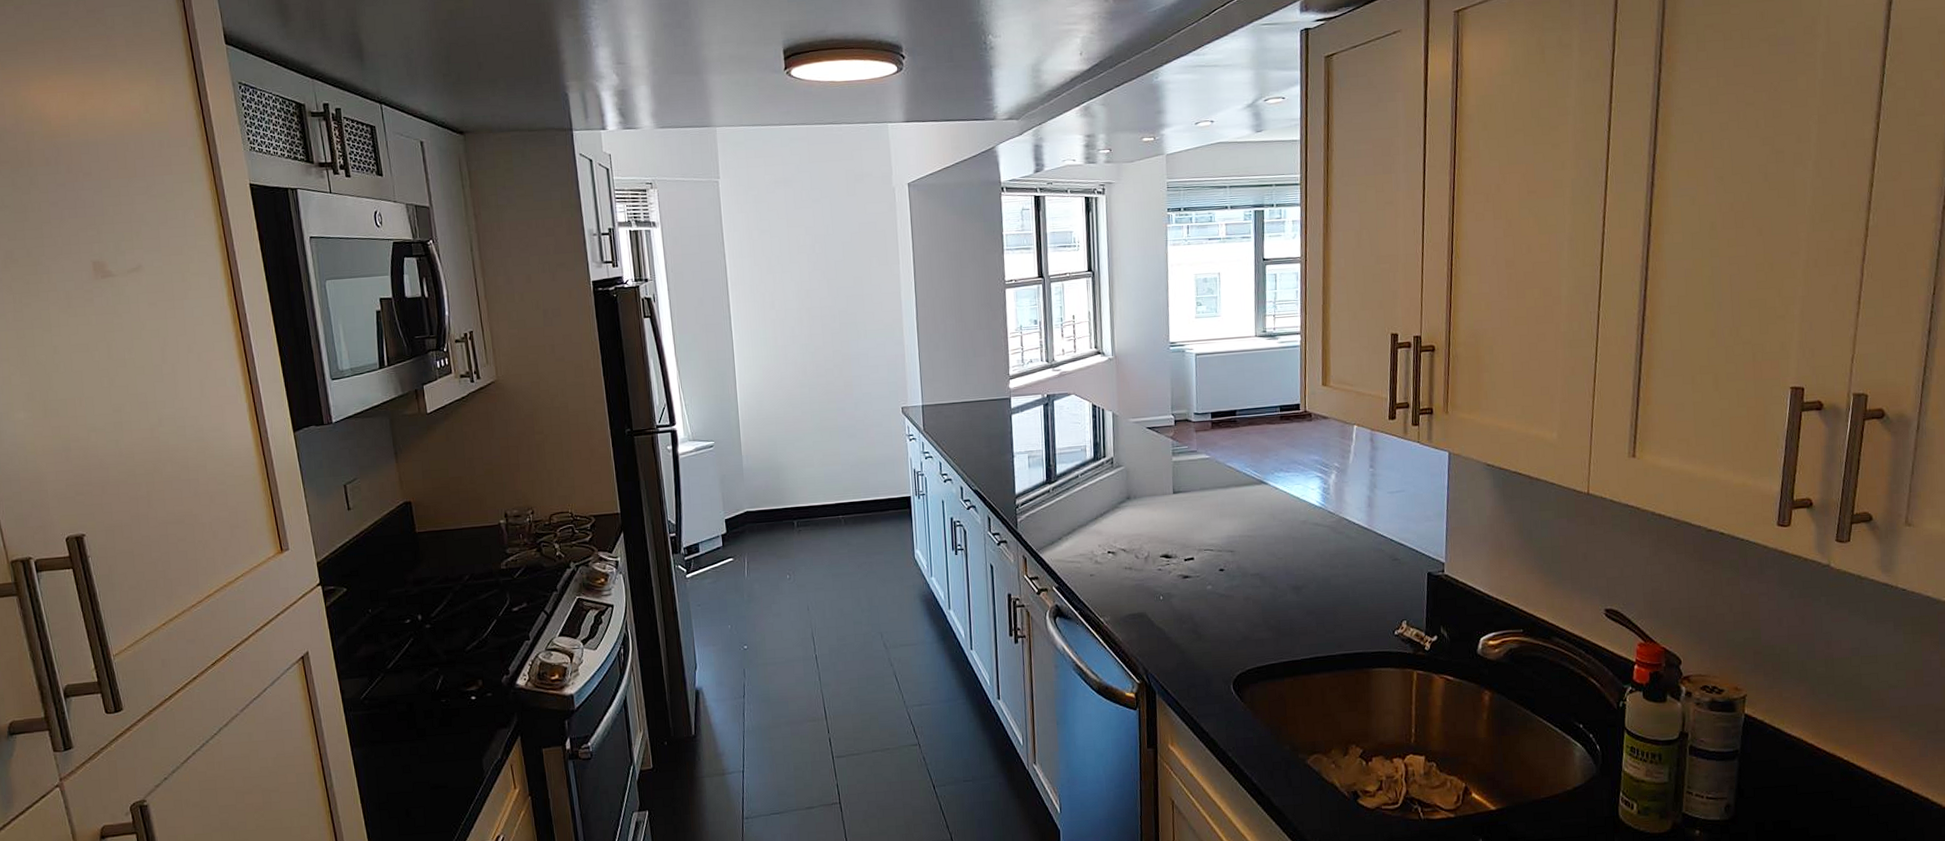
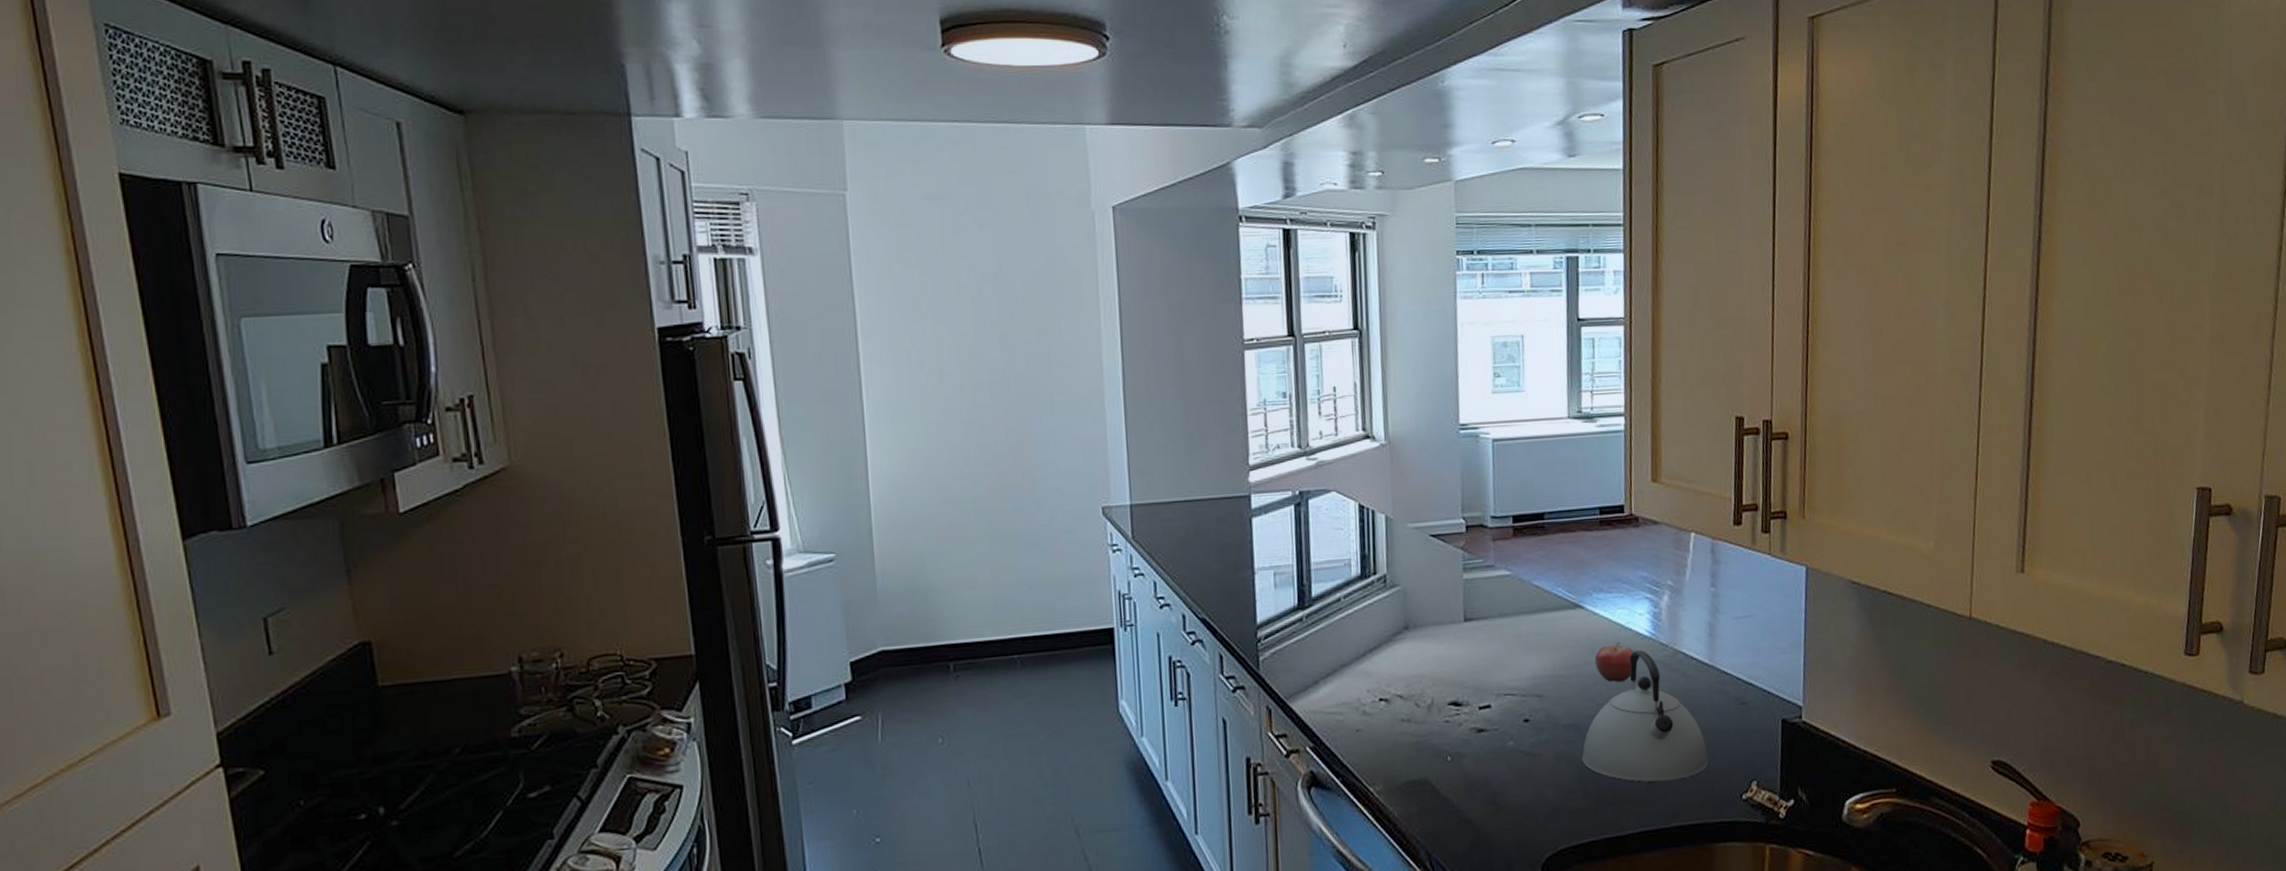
kettle: none [1265,516,1367,620] -> present [1582,649,1708,783]
fruit: none [1276,511,1308,542] -> present [1594,642,1634,683]

